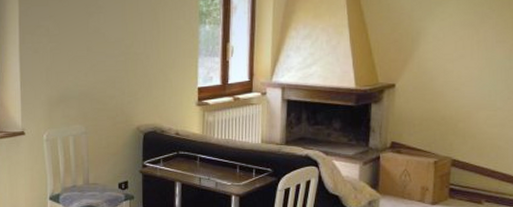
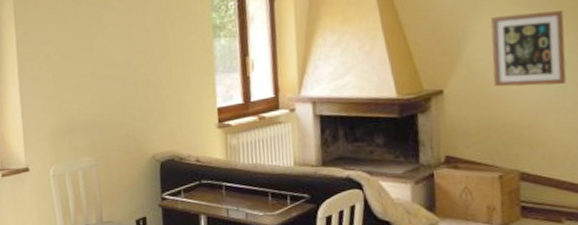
wall art: none [438,20,503,86] -> present [490,10,567,87]

